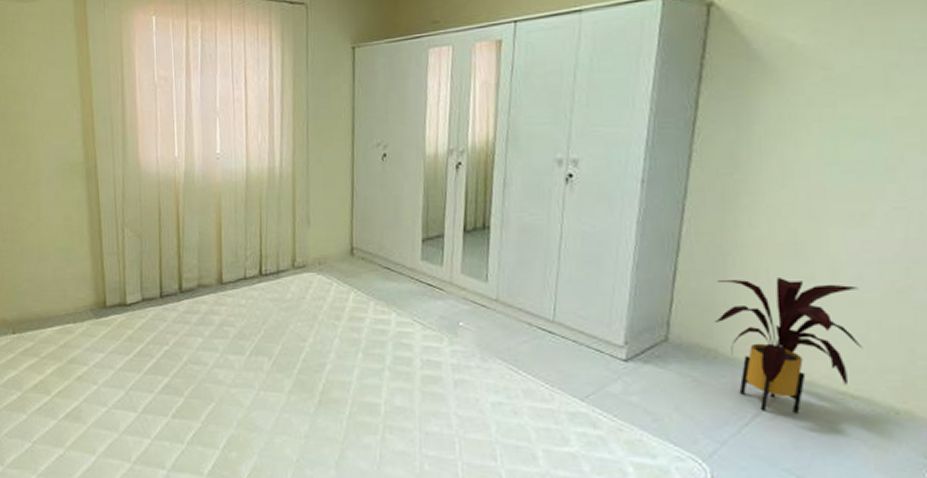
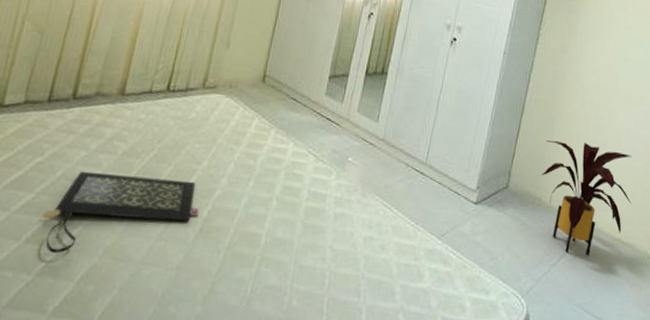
clutch bag: none [180,355,315,426] -> present [42,171,200,253]

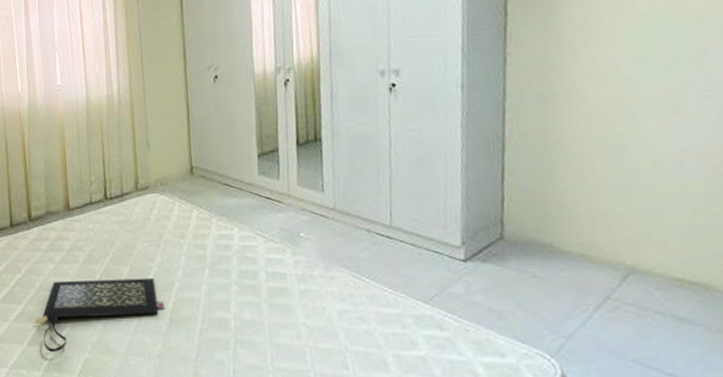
house plant: present [541,140,632,256] -> none [545,170,694,304]

